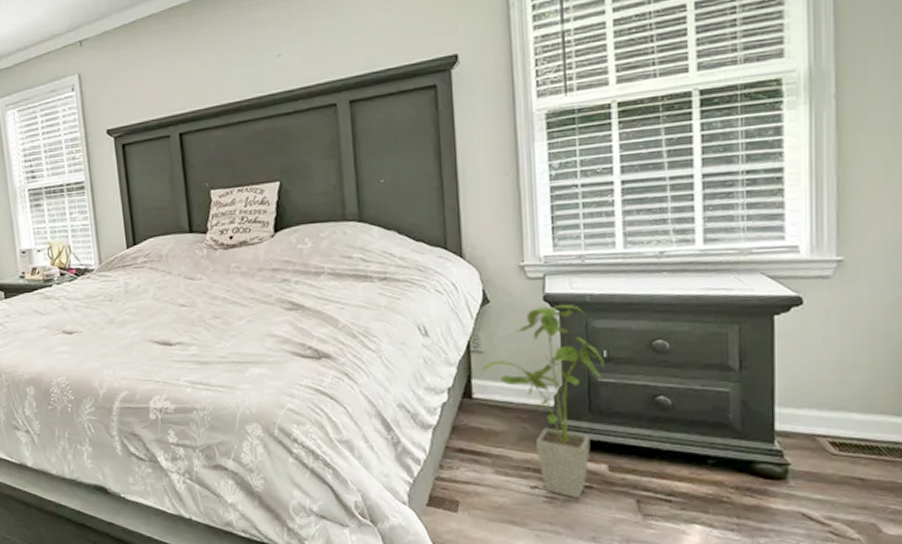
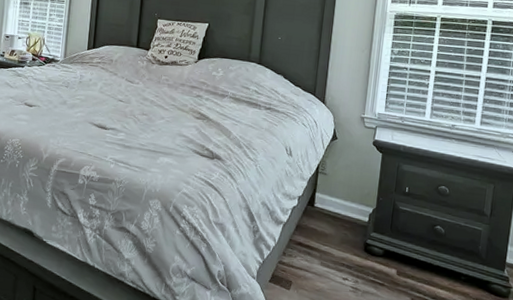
house plant: present [481,304,604,499] -> none [324,149,406,292]

